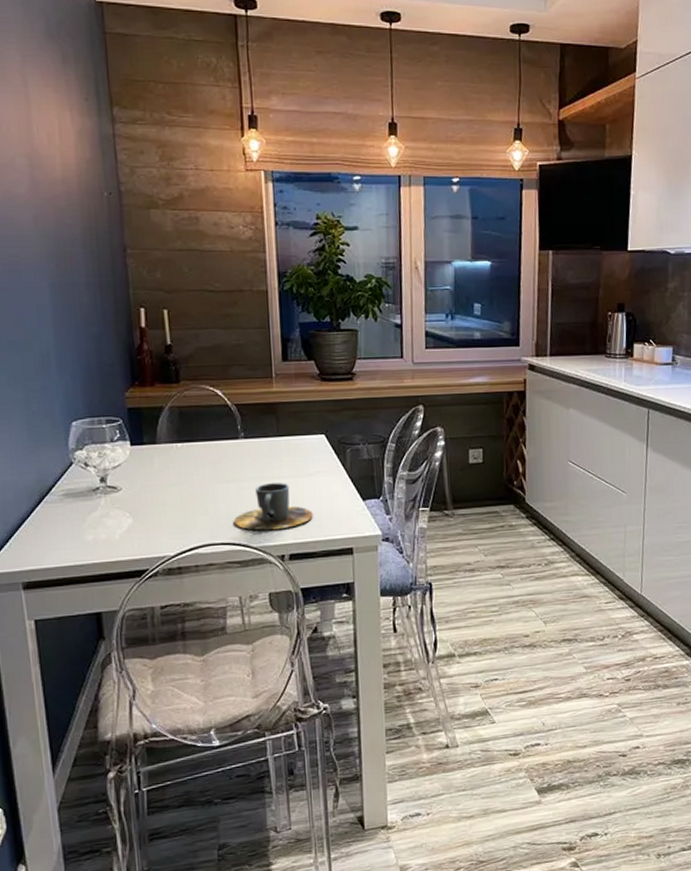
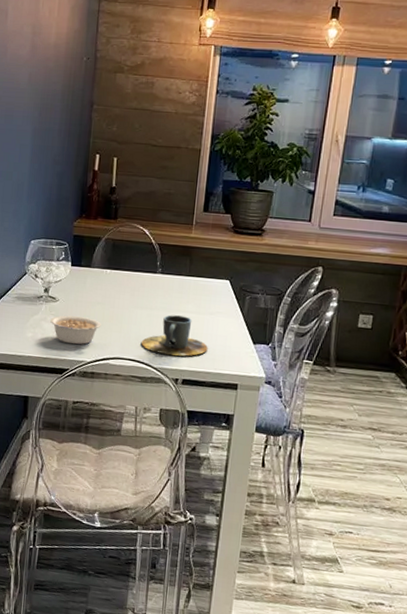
legume: none [114,504,181,539] -> present [50,315,101,345]

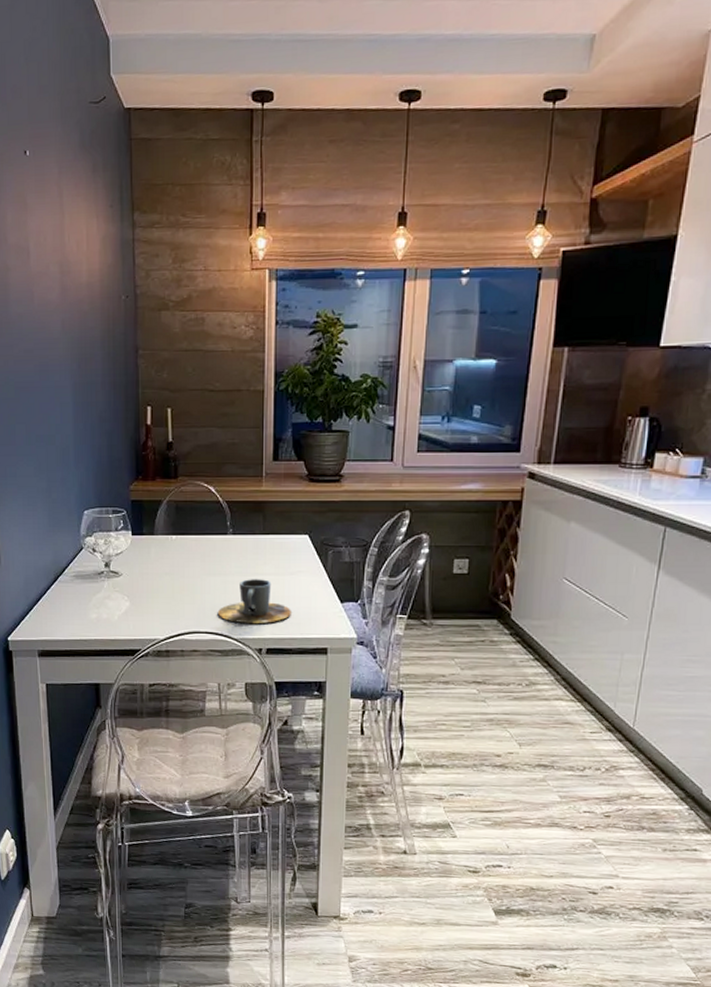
legume: present [50,315,101,345] -> none [115,590,172,622]

